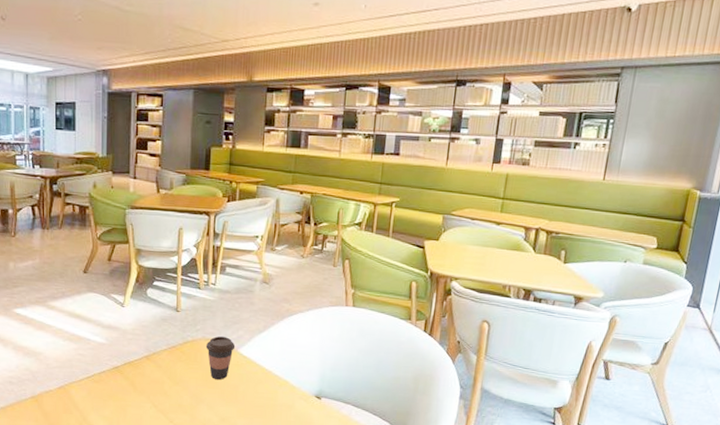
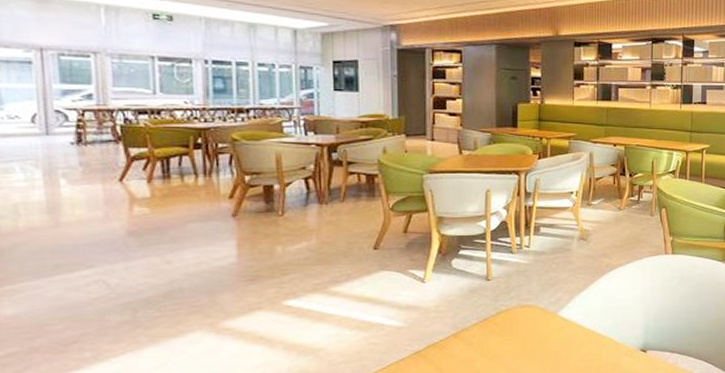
coffee cup: present [205,336,236,380] -> none [521,301,555,348]

